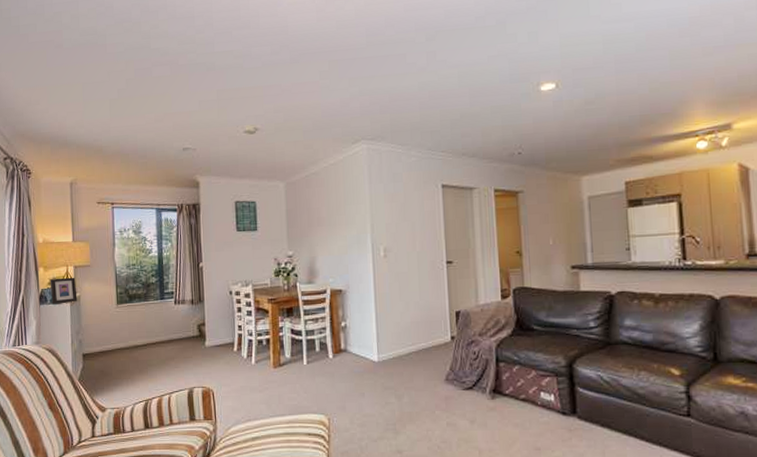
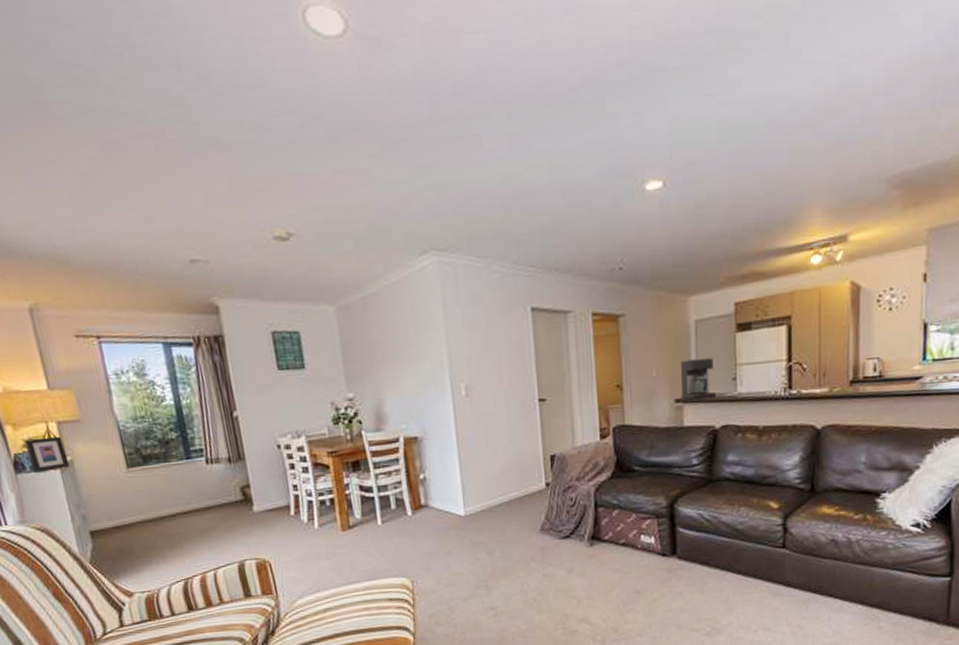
coffee maker: none [576,230,612,267] -> present [681,358,717,400]

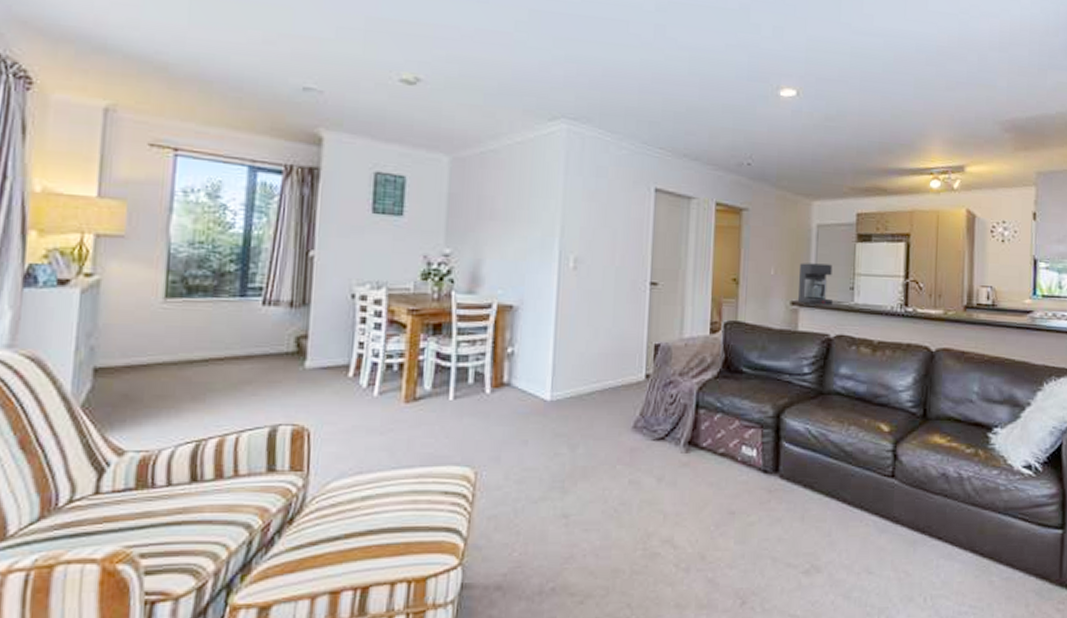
picture frame: present [24,436,70,473] -> none [46,249,96,290]

